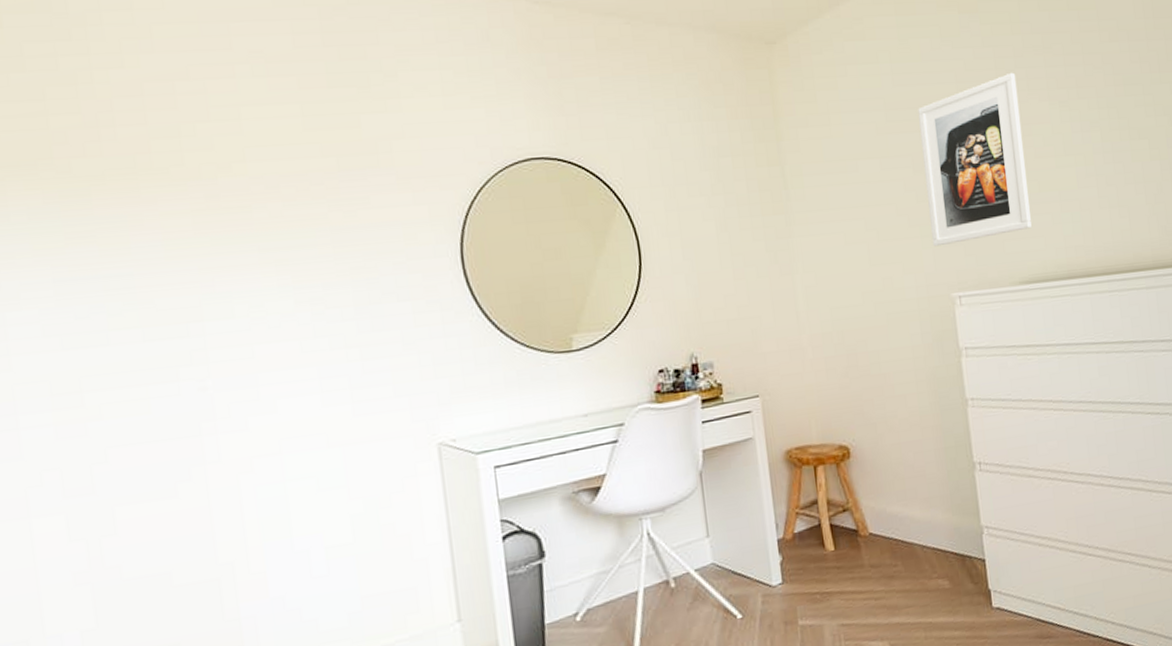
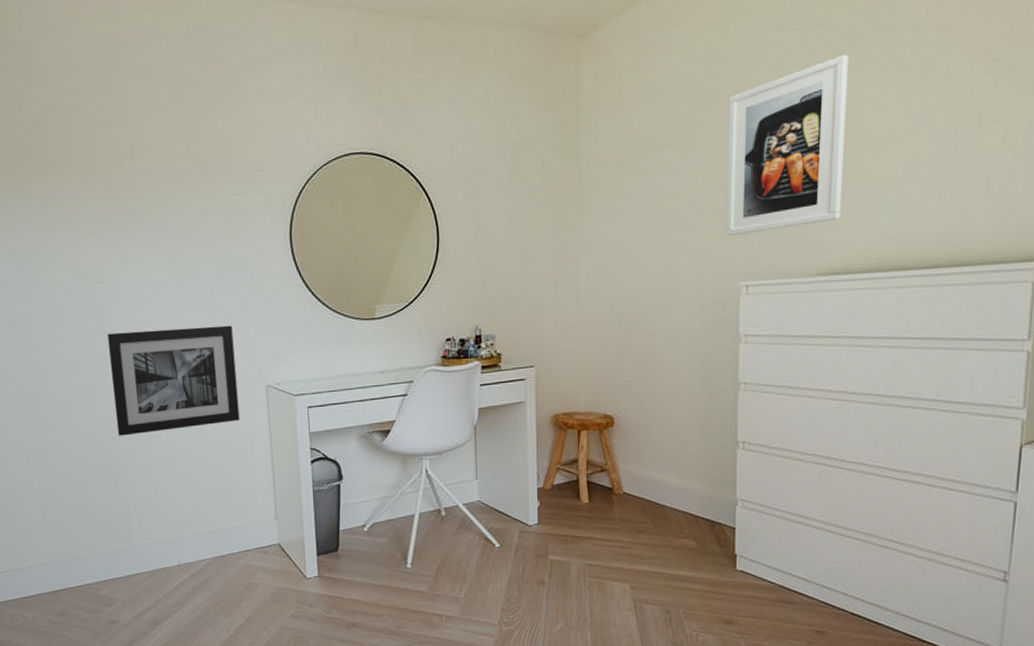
wall art: none [209,368,404,532] -> present [108,325,240,436]

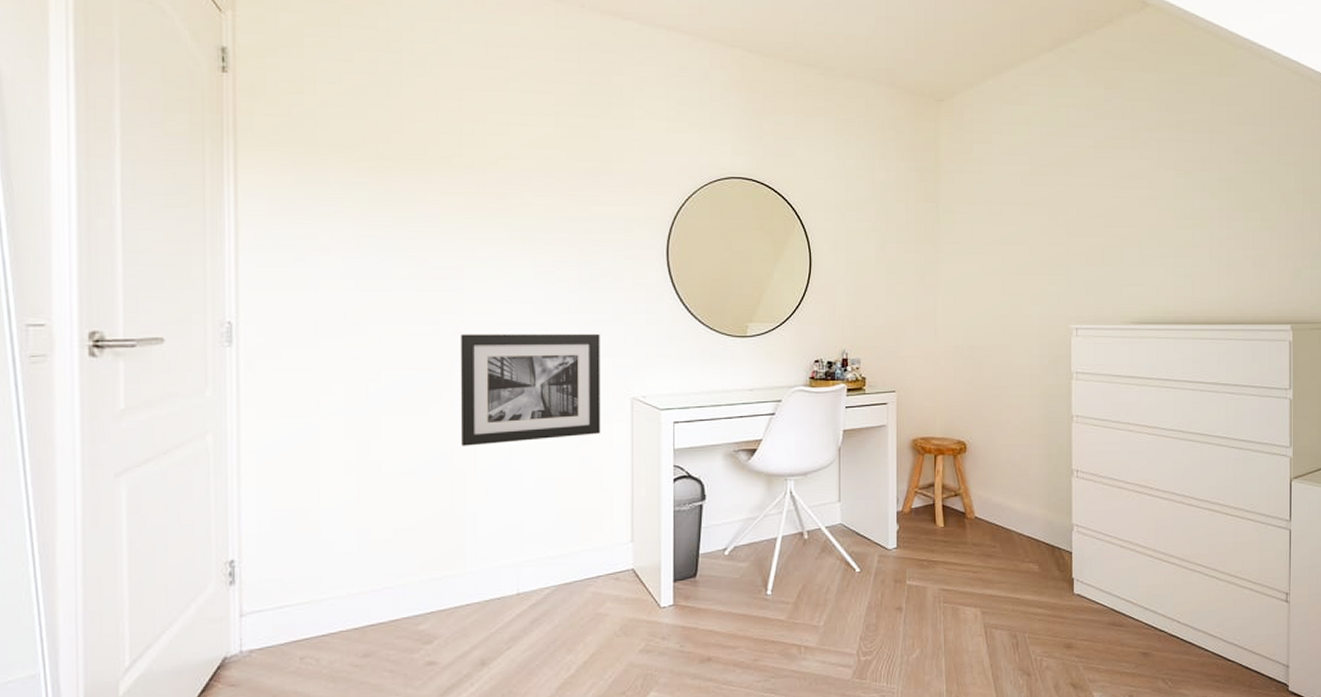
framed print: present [726,54,849,237] -> none [1059,143,1149,284]

